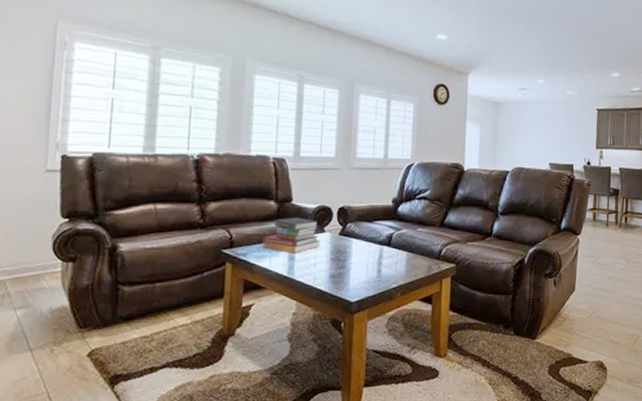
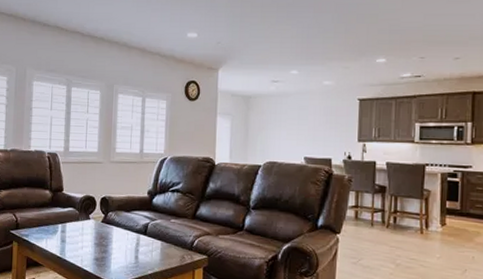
books: present [262,217,321,253] -> none [40,204,86,237]

